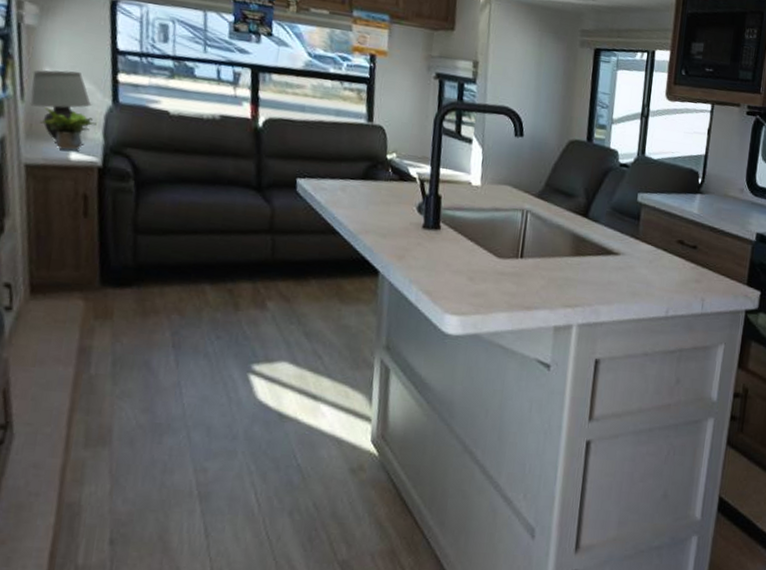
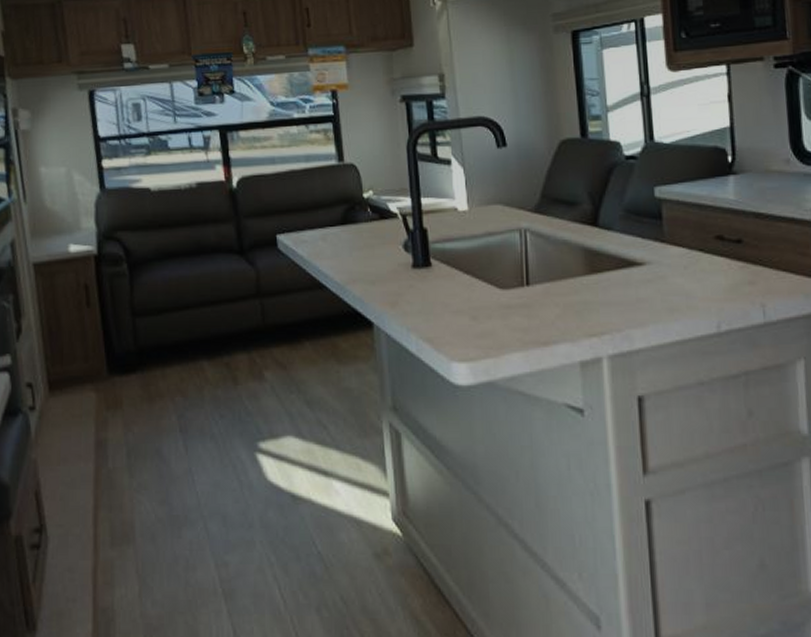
table lamp: present [30,70,92,141] -> none [31,165,83,236]
potted plant: present [39,107,97,150] -> none [41,204,89,244]

